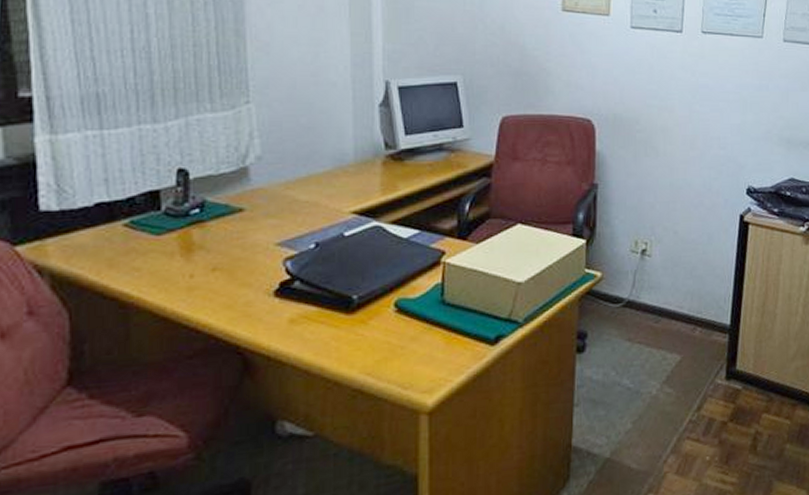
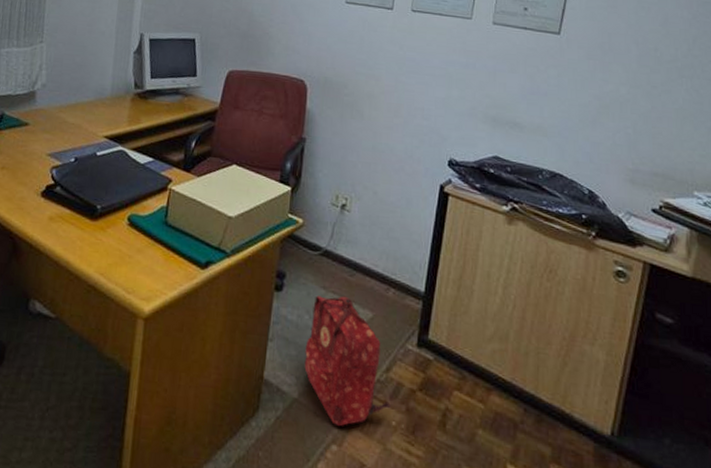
backpack: none [614,344,704,475] -> present [304,295,391,427]

